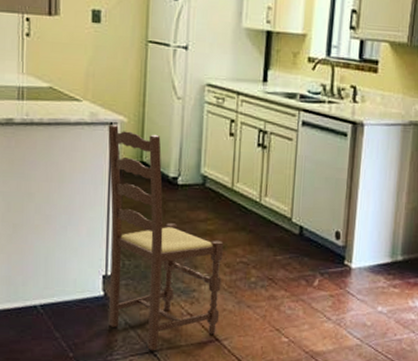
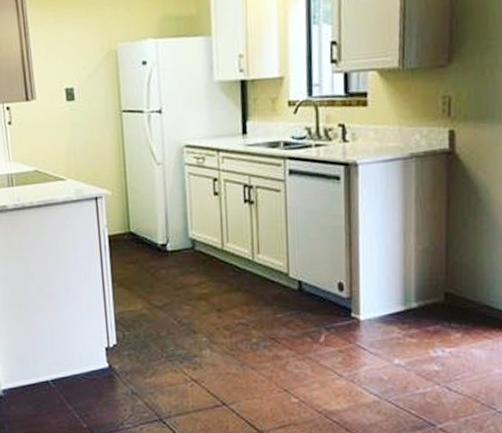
dining chair: present [108,125,224,351] -> none [93,199,224,419]

